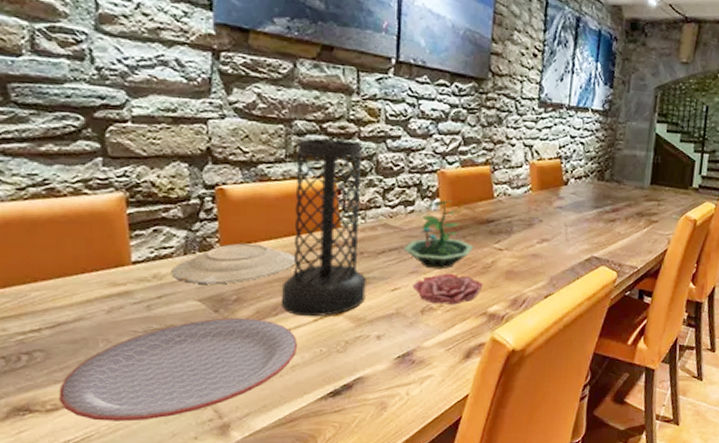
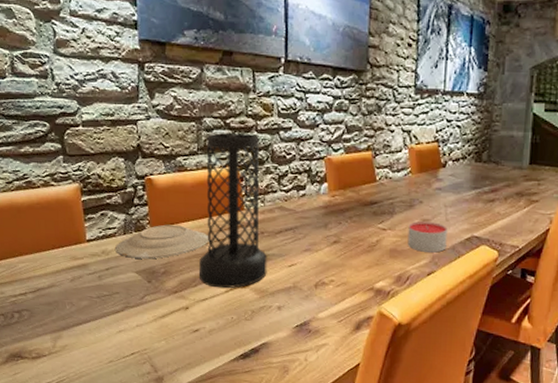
plate: present [59,318,298,422] -> none [40,287,213,370]
terrarium: present [403,200,474,270] -> none [297,184,360,248]
flower: present [413,273,483,305] -> none [307,251,369,280]
candle: none [525,240,567,274] -> present [407,220,448,253]

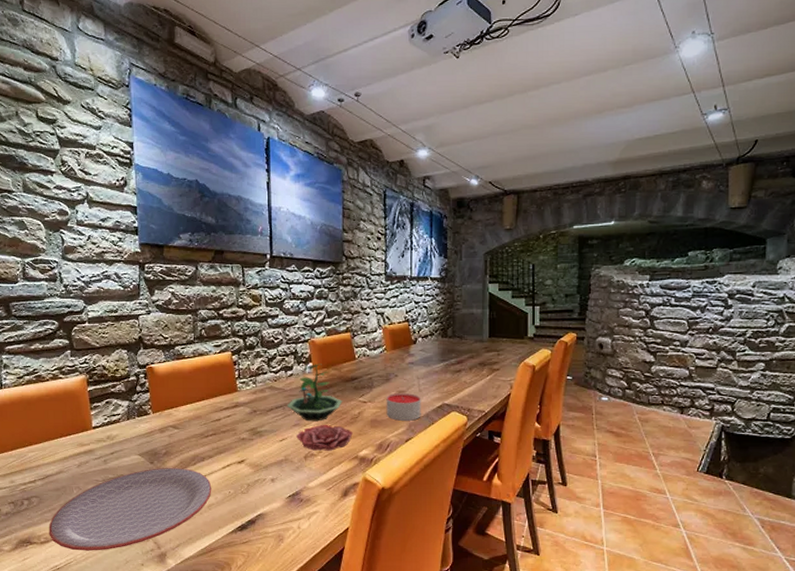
plate: none [40,287,213,370] -> present [48,468,212,551]
plate: present [115,224,209,259] -> none [120,408,207,442]
vase: present [200,132,267,289] -> none [198,322,260,465]
terrarium: none [297,184,360,248] -> present [286,364,343,422]
flower: none [307,251,369,280] -> present [296,424,353,451]

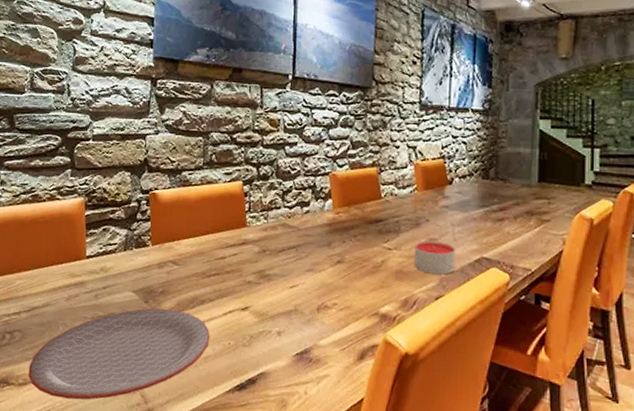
terrarium: present [286,364,343,422] -> none [300,201,365,268]
flower: present [296,424,353,451] -> none [309,271,374,304]

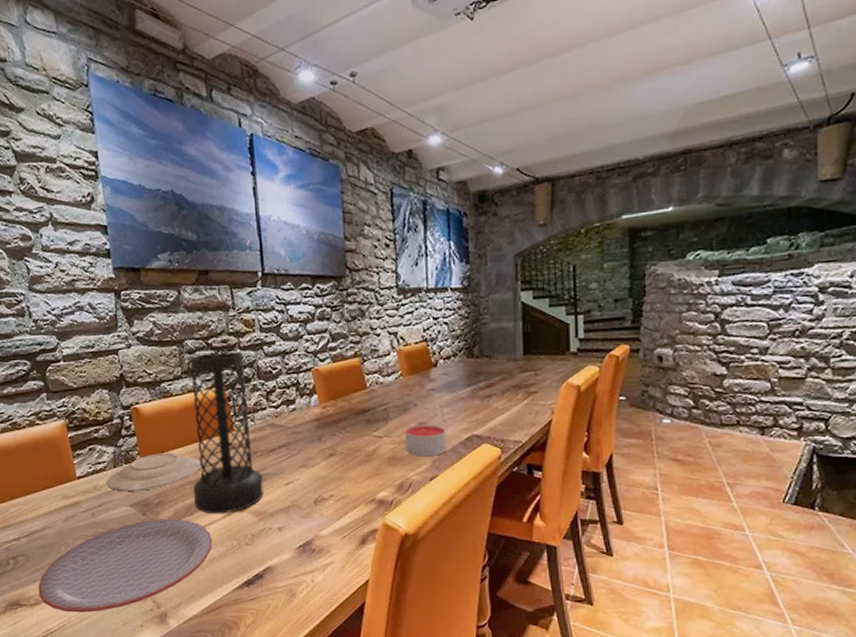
plate: none [114,241,210,278] -> present [107,453,202,491]
vase: none [198,147,268,311] -> present [189,351,264,514]

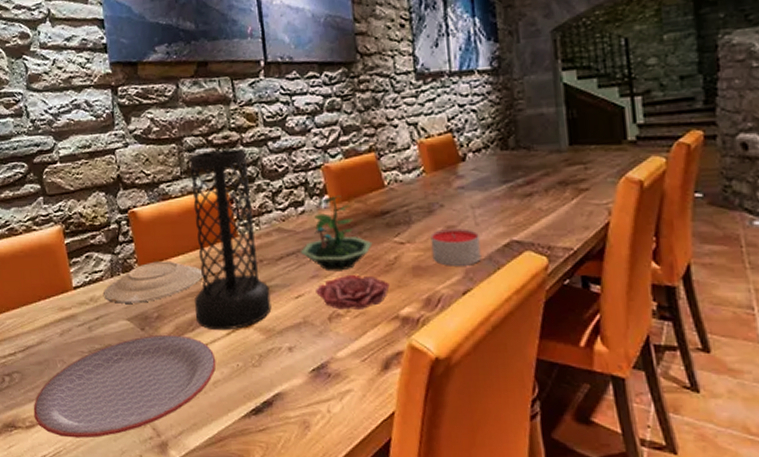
terrarium: none [290,395,355,462] -> present [300,195,373,272]
flower: none [303,464,368,495] -> present [315,274,390,310]

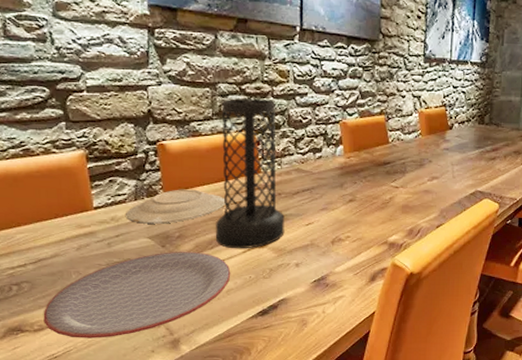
terrarium: present [300,195,373,272] -> none [314,146,374,206]
flower: present [315,274,390,310] -> none [324,209,383,236]
candle: present [430,227,481,266] -> none [418,178,454,207]

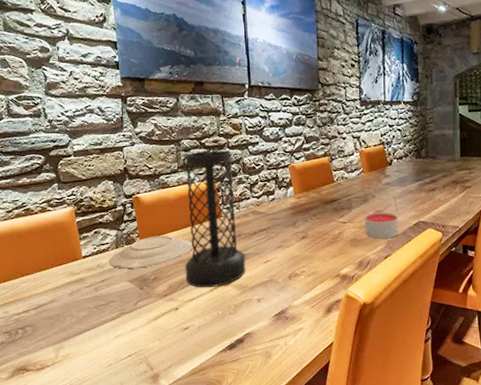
plate: present [43,252,231,338] -> none [43,292,201,376]
candle: none [418,178,454,207] -> present [364,212,399,239]

